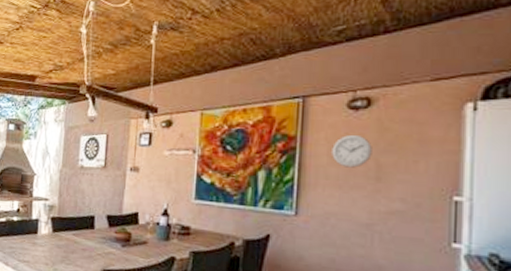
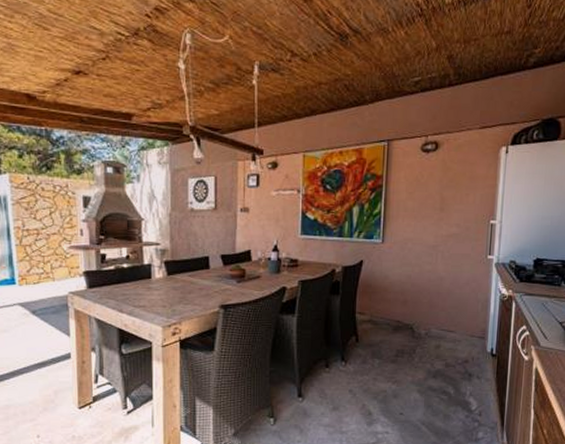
wall clock: present [332,134,372,168] -> none [409,173,438,201]

